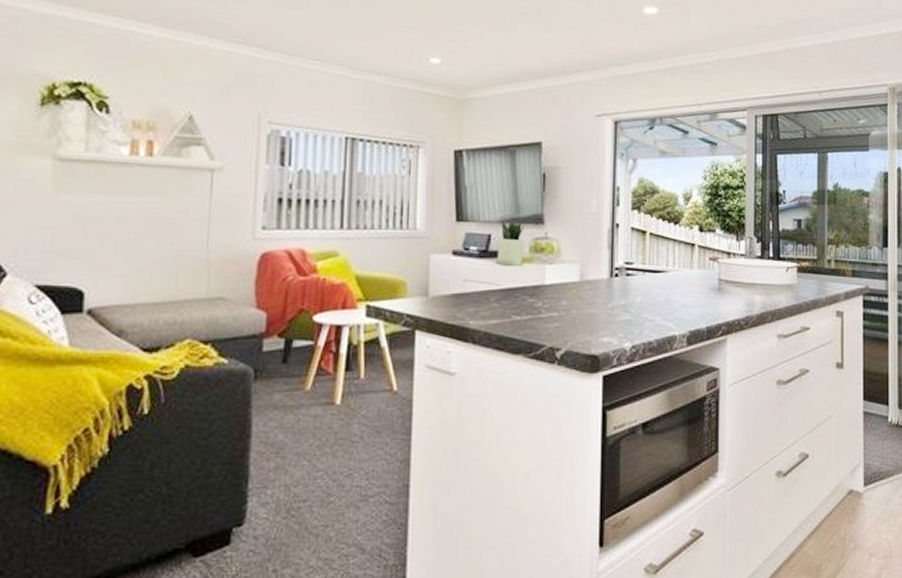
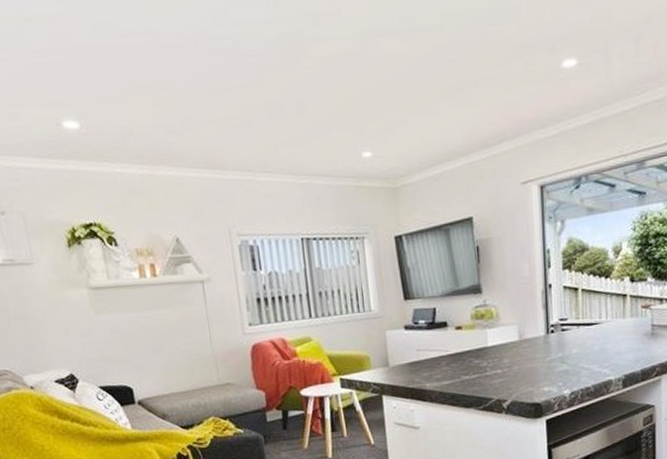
planter: present [494,220,525,266] -> none [441,292,468,334]

